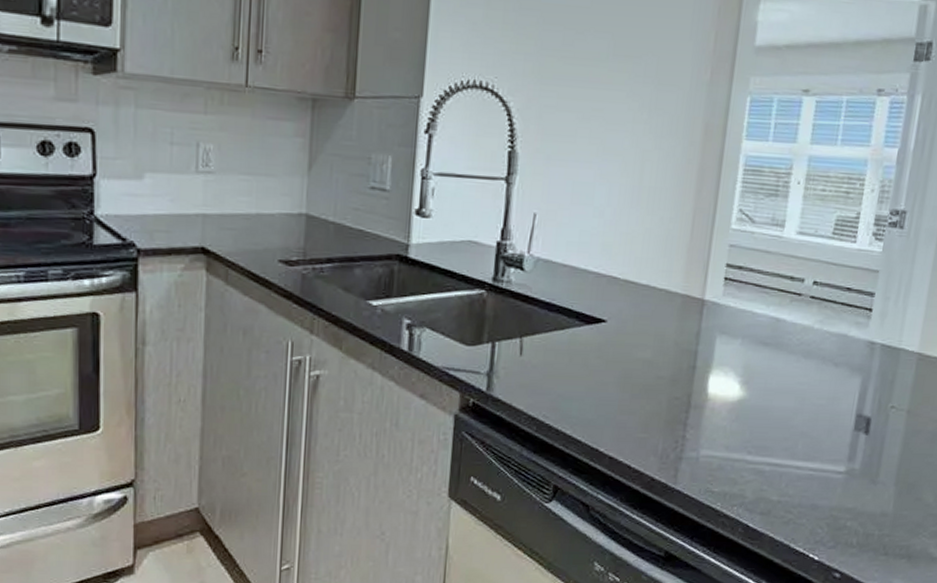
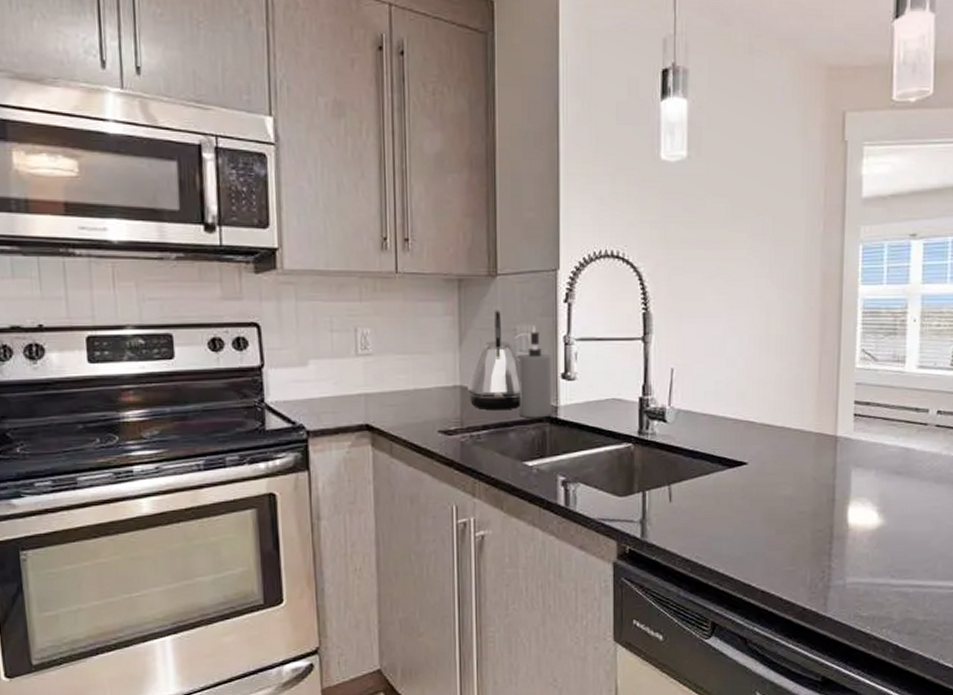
kettle: none [313,135,372,244] -> present [467,310,520,411]
soap dispenser: none [366,162,407,256] -> present [512,331,552,418]

